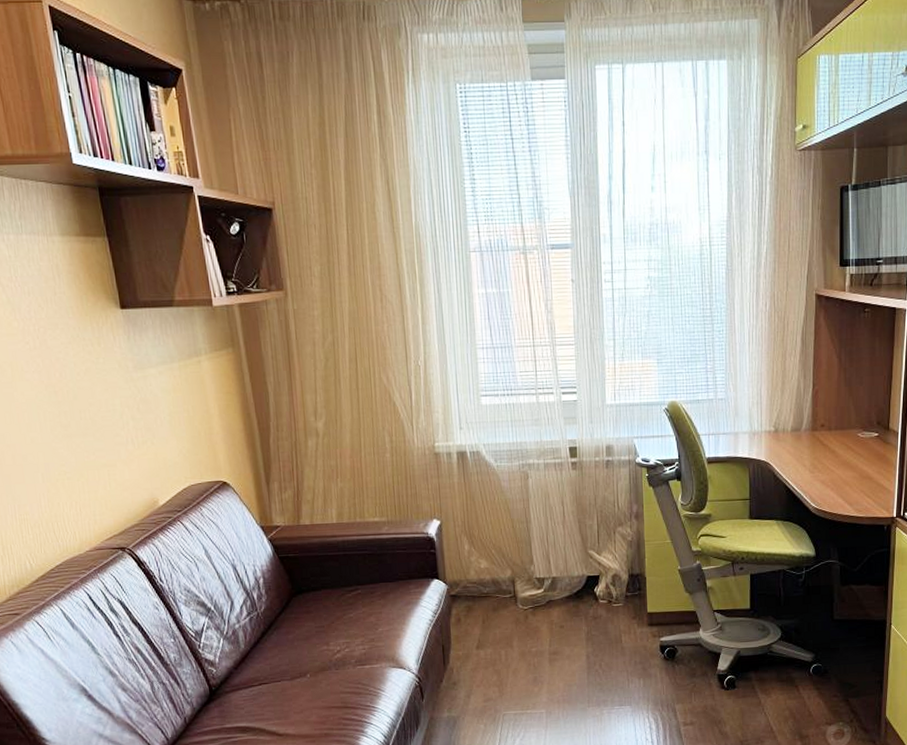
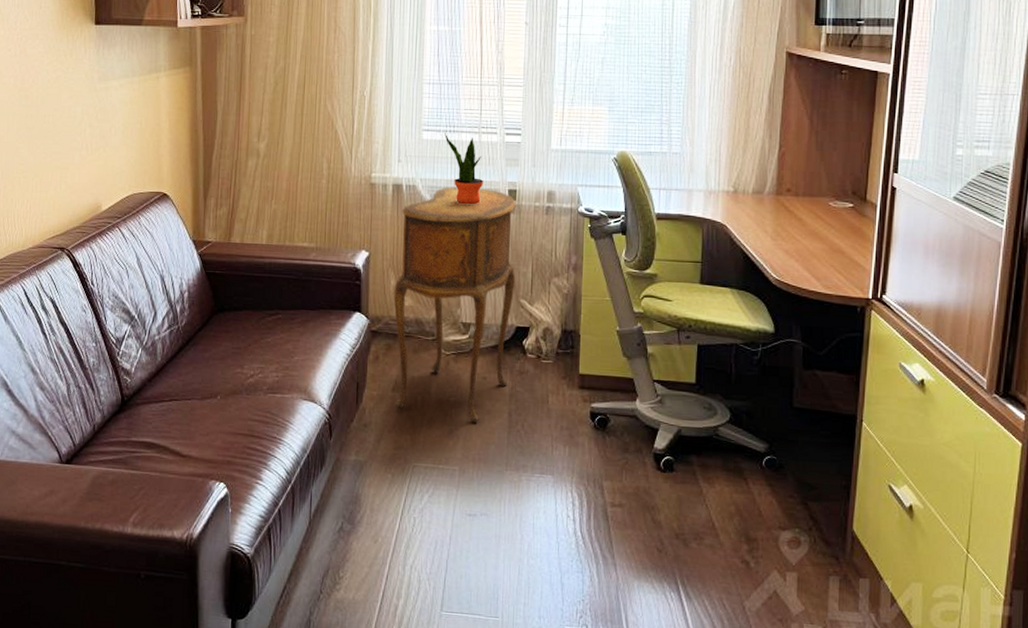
side table: none [468,448,583,669] -> present [393,187,516,424]
potted plant: none [503,397,545,466] -> present [444,133,484,205]

